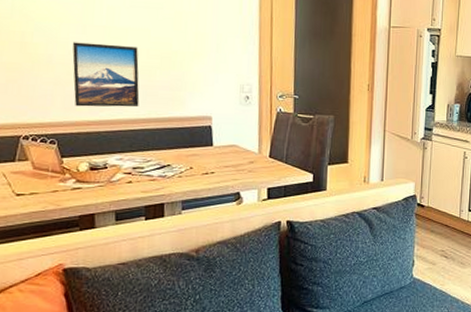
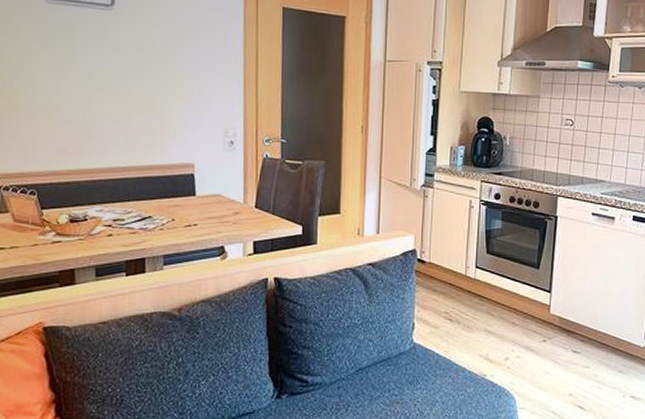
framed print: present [72,42,140,107] -> none [52,86,120,155]

